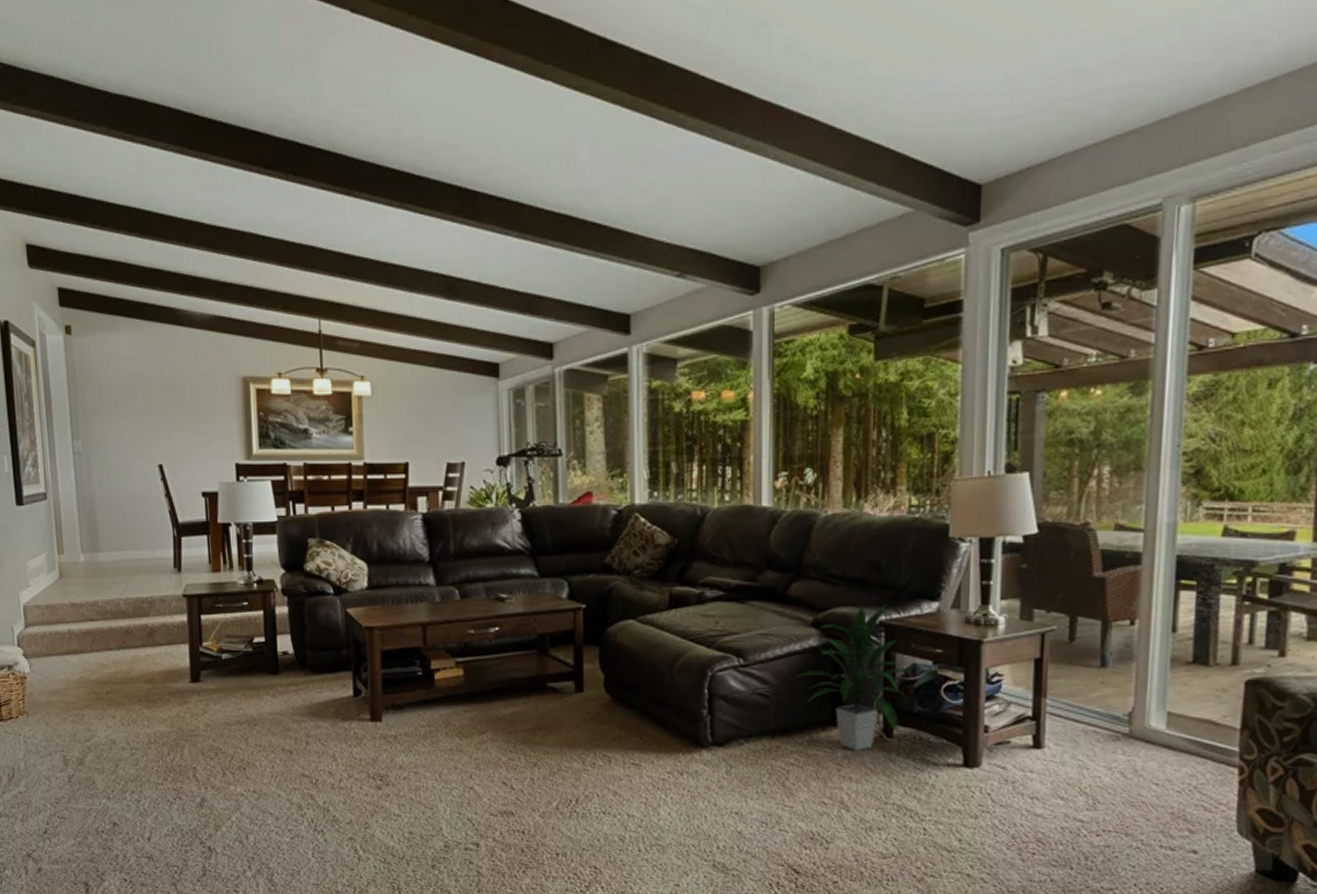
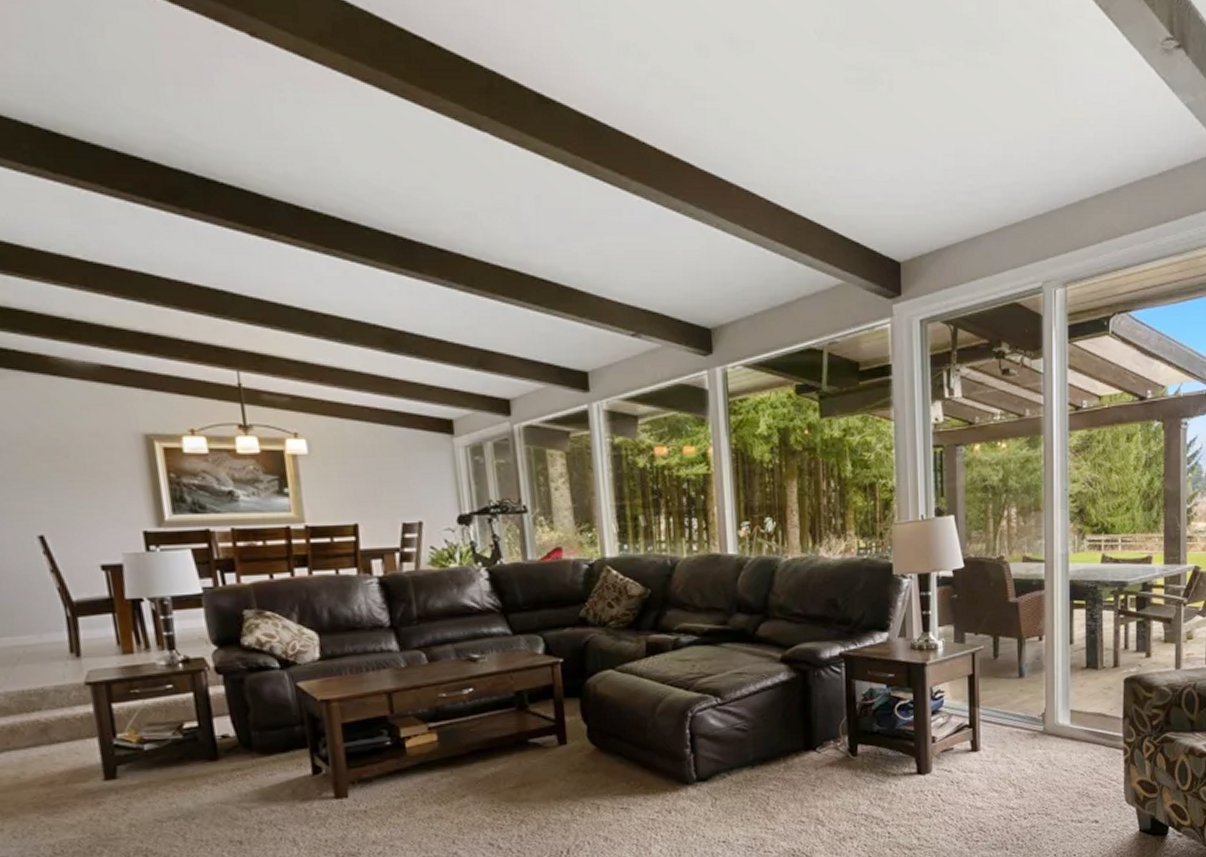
indoor plant: present [797,604,911,751] -> none [771,637,869,771]

